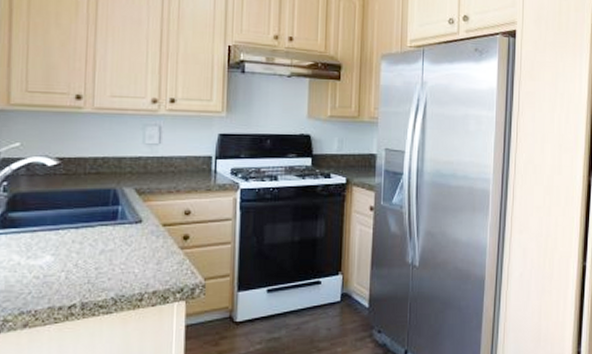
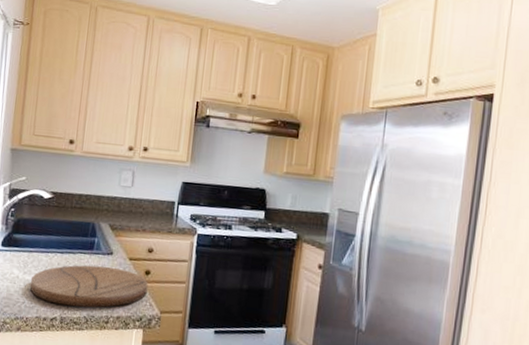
cutting board: none [37,238,188,289] -> present [30,265,148,308]

